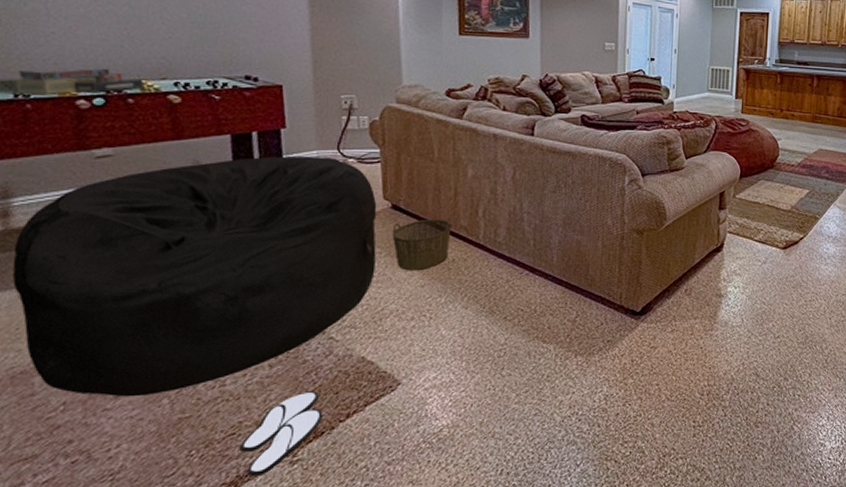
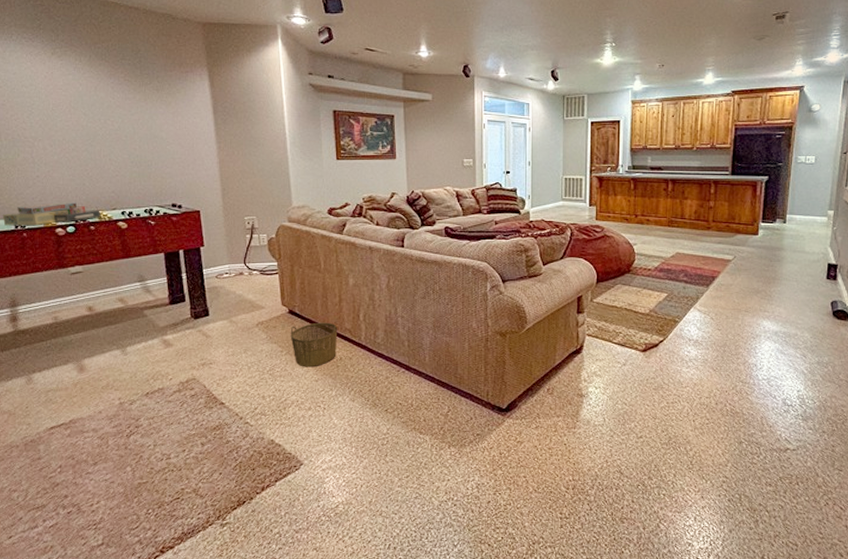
bean bag chair: present [12,155,377,397] -> none [21,269,278,464]
slippers: present [239,391,323,476] -> none [183,467,243,534]

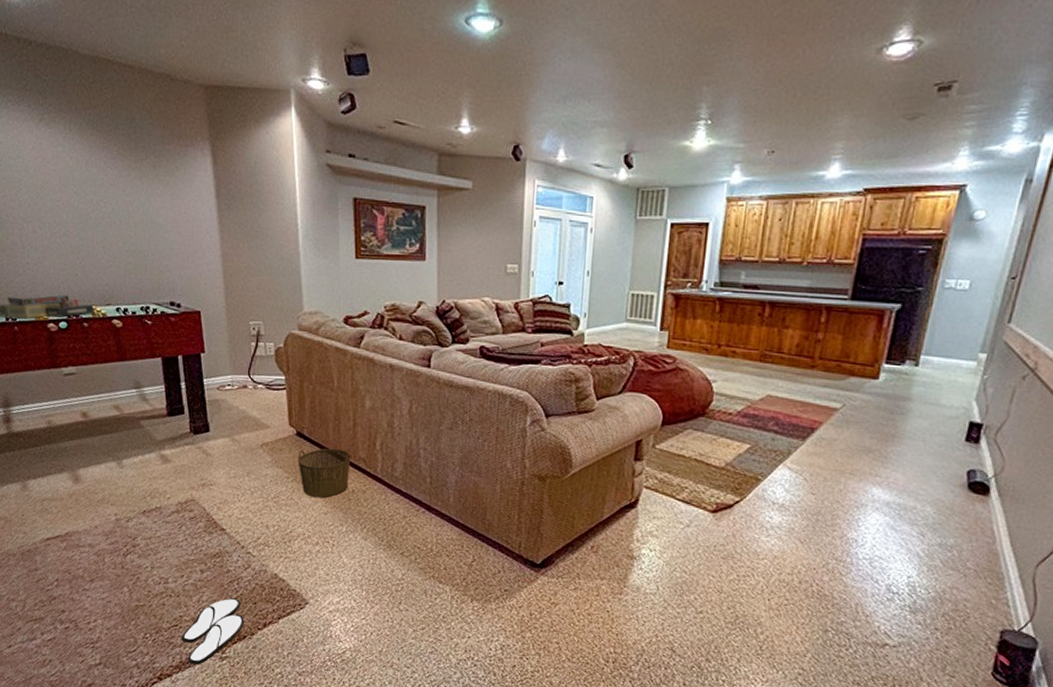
slippers: none [183,467,243,534] -> present [181,598,244,665]

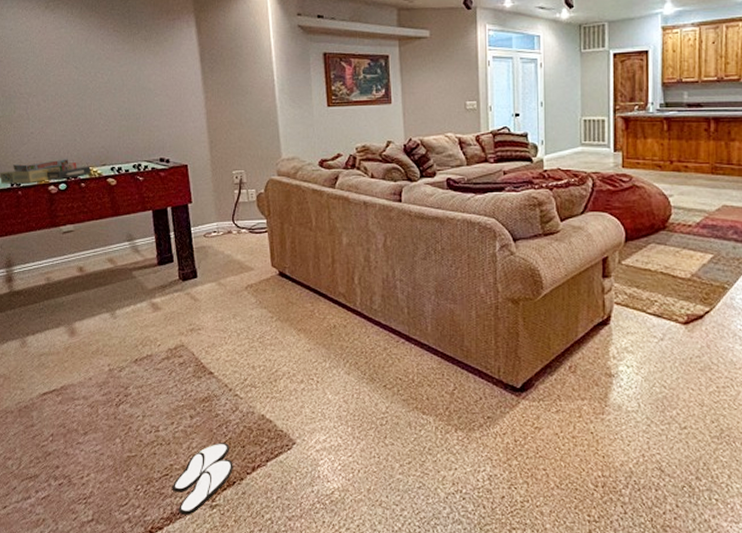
basket: present [298,448,351,498] -> none [281,285,331,336]

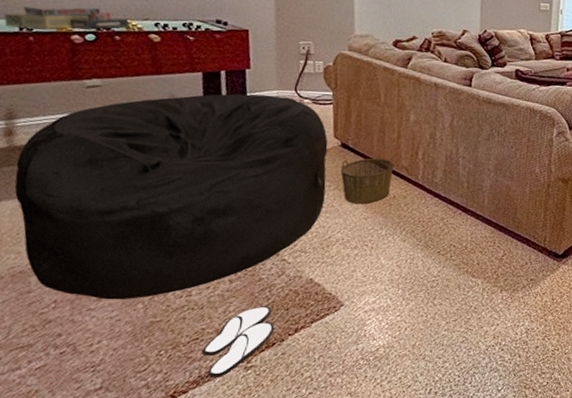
bean bag chair: none [16,227,268,435] -> present [15,94,328,300]
basket: none [281,285,331,336] -> present [340,158,394,205]

